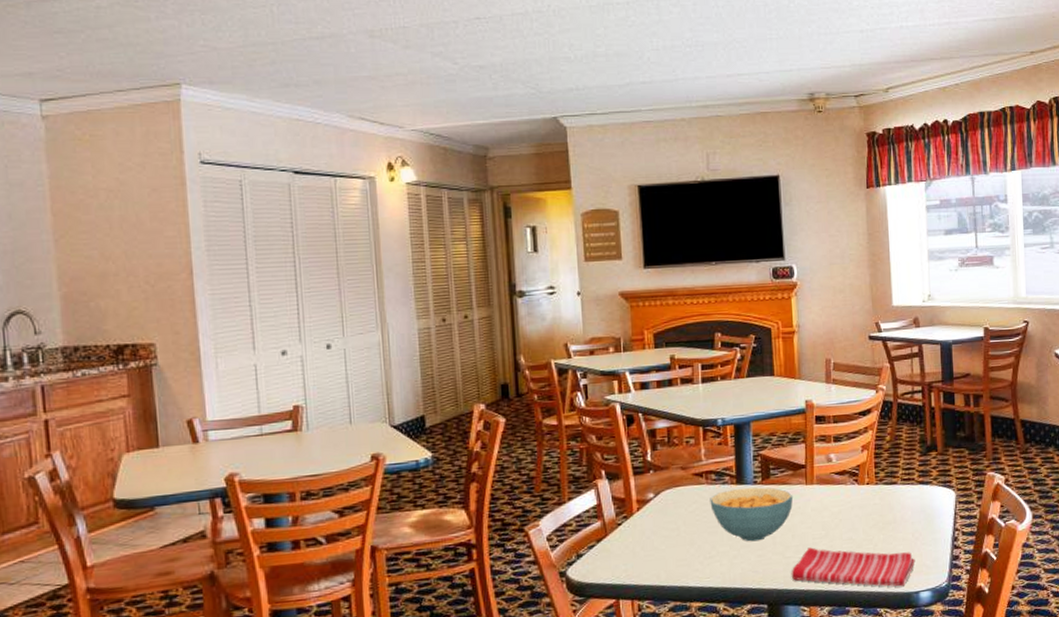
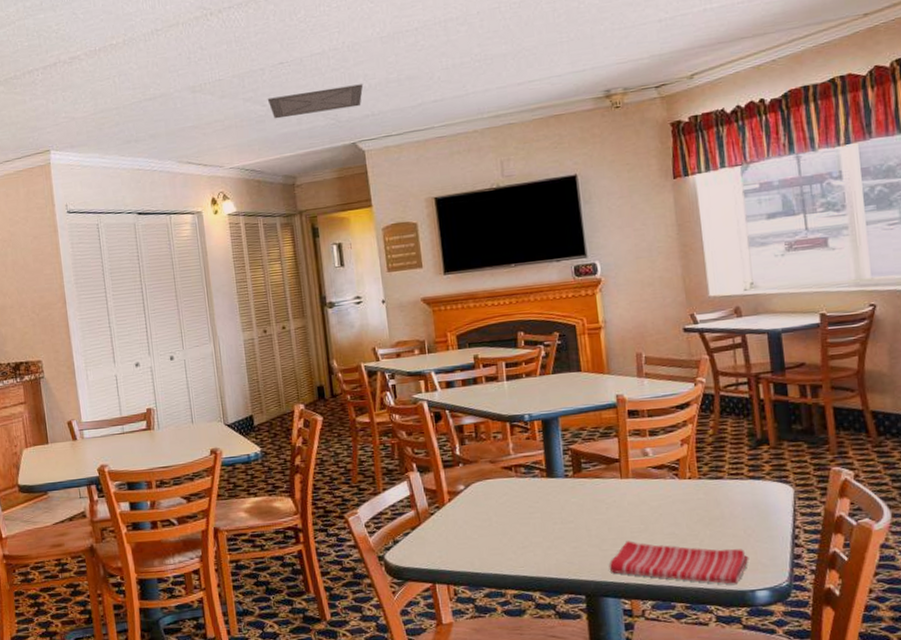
ceiling vent: none [459,54,569,80] -> present [267,84,363,119]
cereal bowl: present [710,487,794,542] -> none [520,480,608,534]

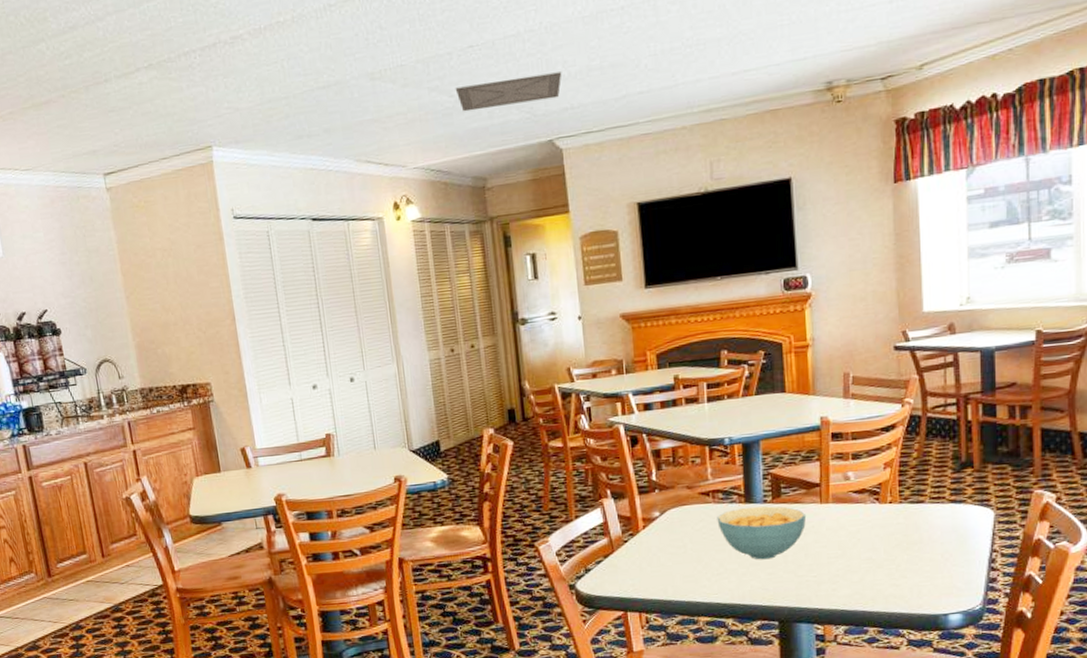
cereal bowl: none [520,480,608,534] -> present [717,506,807,560]
dish towel: present [609,541,749,584] -> none [803,566,945,608]

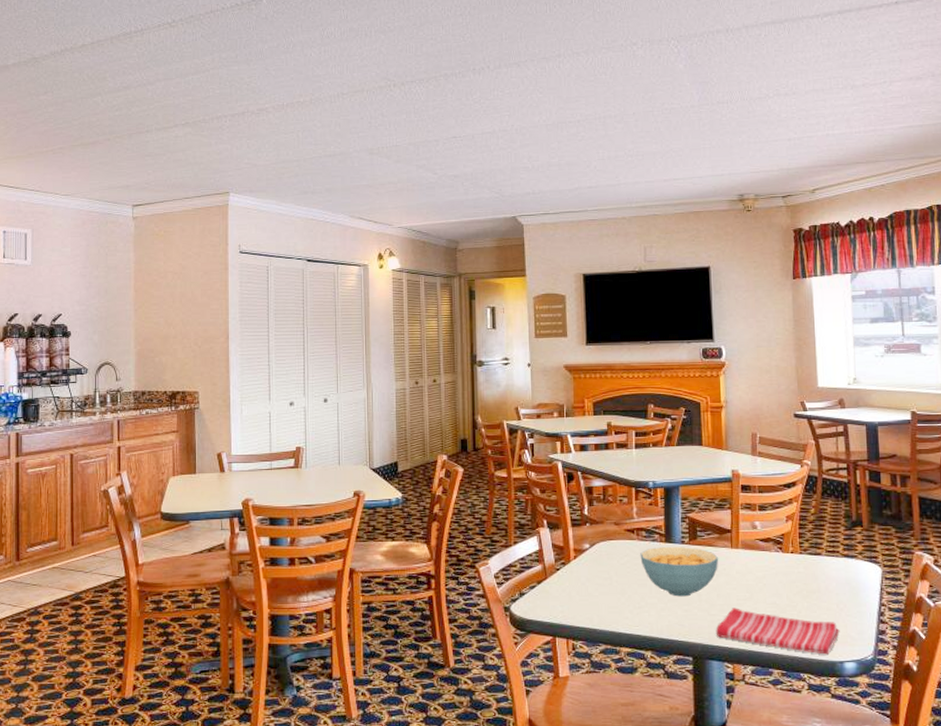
ceiling vent: present [455,72,562,112] -> none [438,164,527,187]
dish towel: none [803,566,945,608] -> present [715,608,840,655]

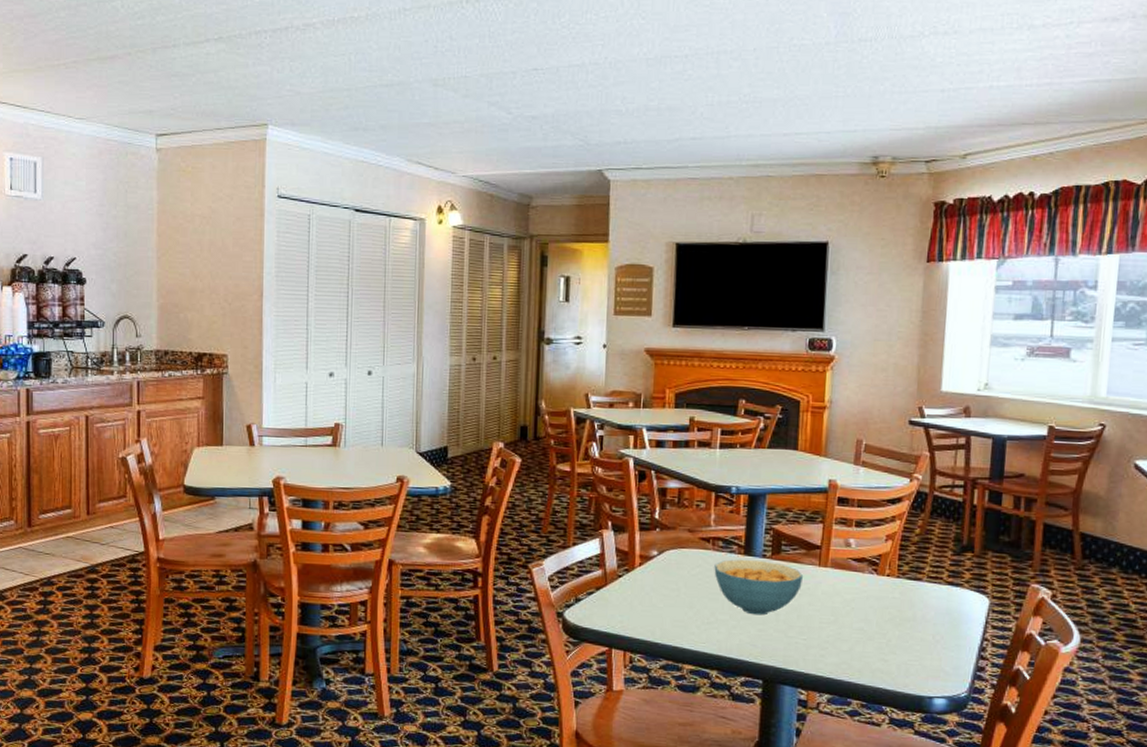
dish towel: present [715,608,840,655] -> none [791,631,933,689]

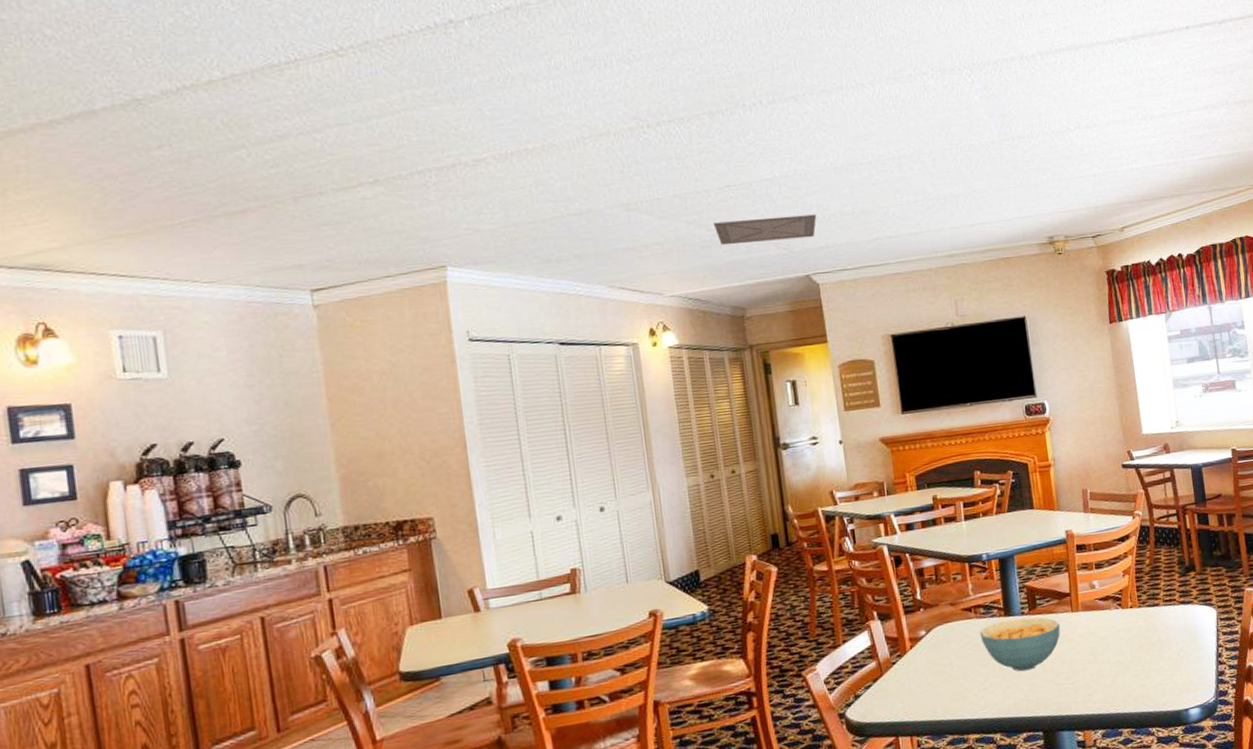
ceiling vent: none [514,105,620,131] -> present [712,214,817,246]

